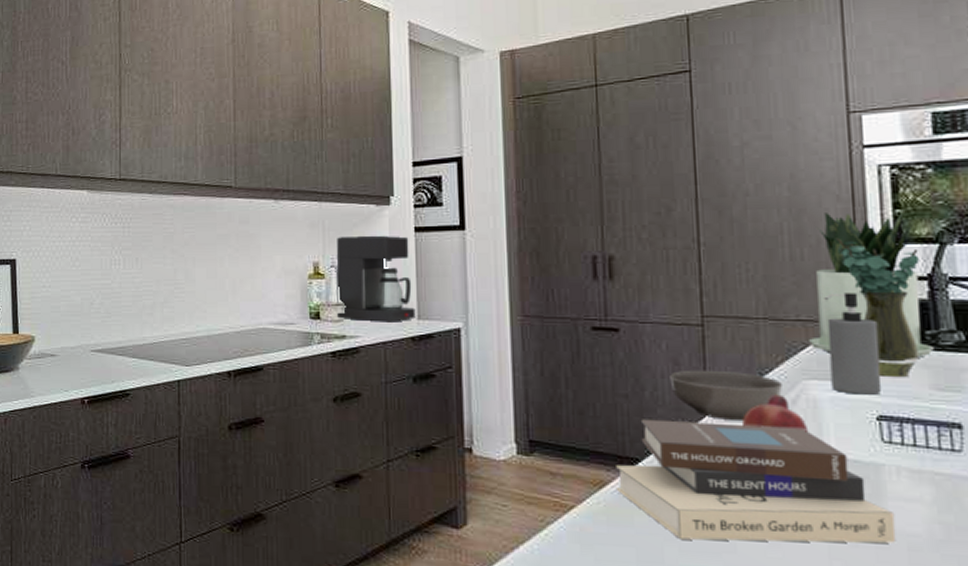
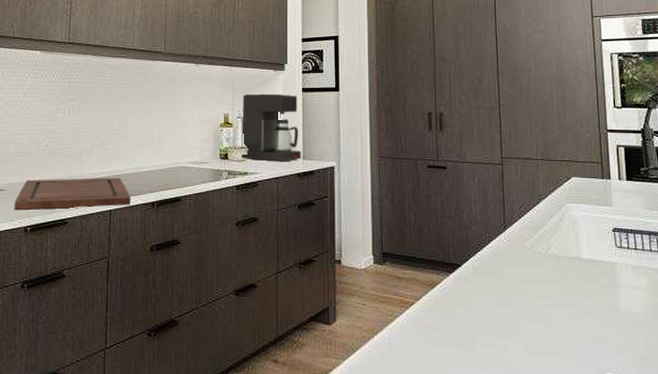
cutting board: none [68,341,202,380] -> present [14,177,131,211]
books: present [615,419,897,543] -> none [443,234,626,325]
bowl: present [670,369,784,420] -> none [480,197,554,234]
fruit: present [743,394,809,432] -> none [528,214,571,241]
planter: present [807,209,934,356] -> none [569,84,646,186]
soap dispenser: present [824,293,882,395] -> none [579,141,615,213]
vase: present [835,237,919,378] -> none [585,103,637,201]

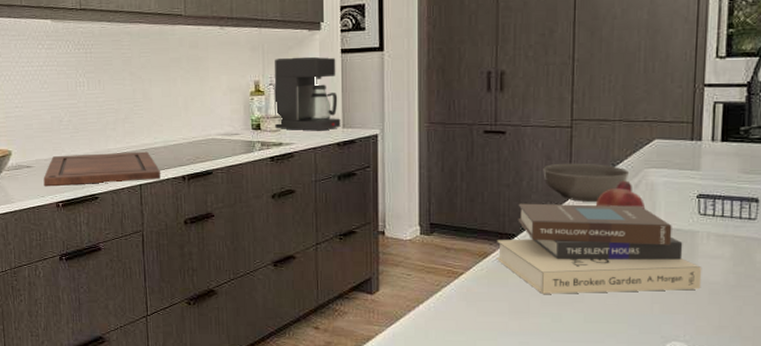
books: none [443,234,626,325] -> present [496,203,702,294]
bowl: none [480,197,554,234] -> present [543,163,630,202]
fruit: none [528,214,571,241] -> present [596,180,646,209]

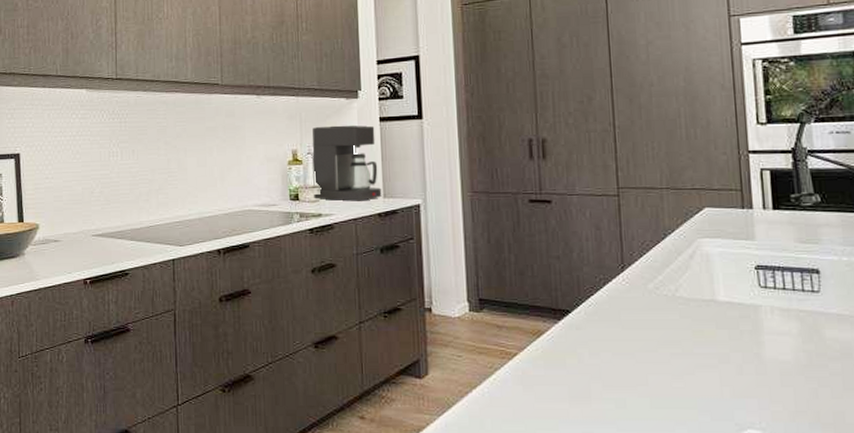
cutting board: present [43,151,161,187] -> none [71,224,195,262]
books: present [496,203,702,294] -> none [550,276,772,376]
bowl: present [543,163,630,202] -> none [593,233,683,274]
fruit: present [596,180,646,209] -> none [651,251,703,282]

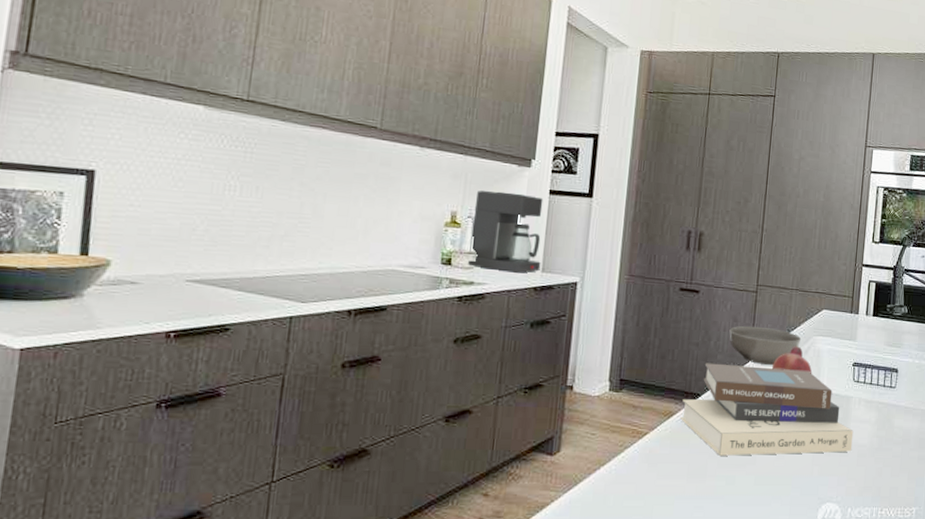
books: none [550,276,772,376] -> present [680,363,854,456]
bowl: none [593,233,683,274] -> present [729,325,802,365]
fruit: none [651,251,703,282] -> present [772,346,813,374]

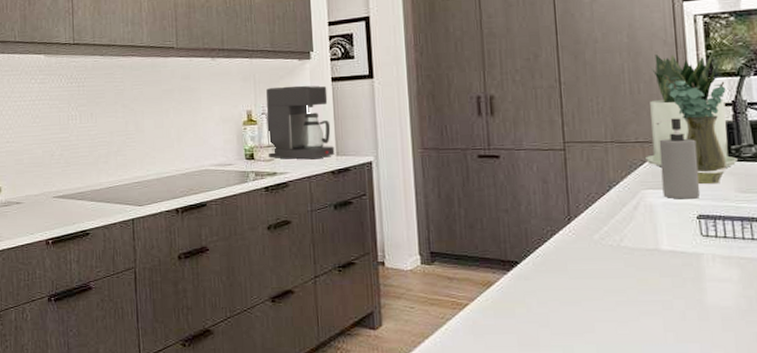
books: present [680,363,854,456] -> none [500,228,713,324]
bowl: present [729,325,802,365] -> none [540,185,627,226]
fruit: present [772,346,813,374] -> none [597,203,647,232]
planter: none [820,216,893,322] -> present [644,50,738,166]
soap dispenser: none [830,274,862,348] -> present [656,118,700,199]
vase: none [846,235,891,337] -> present [663,74,727,185]

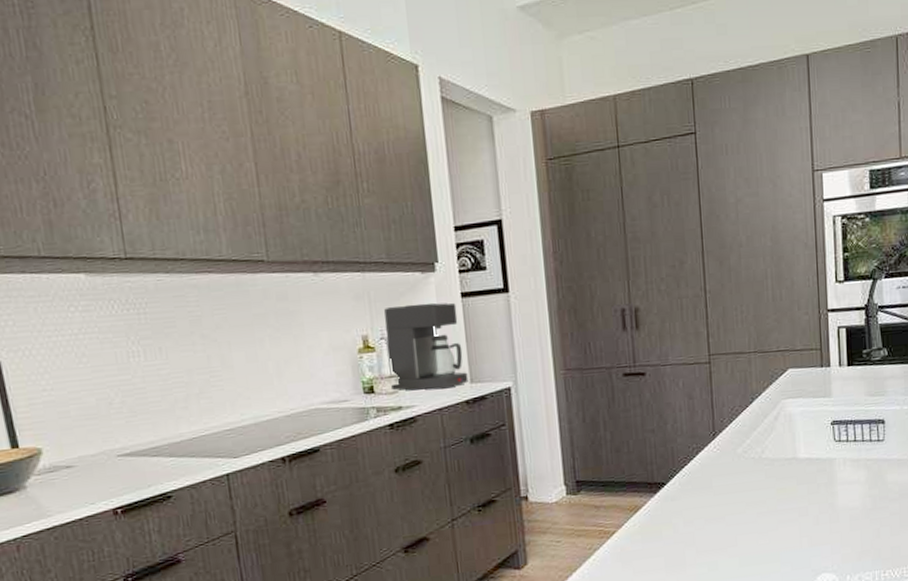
planter: present [644,50,738,166] -> none [785,253,868,375]
soap dispenser: present [656,118,700,199] -> none [796,324,834,407]
vase: present [663,74,727,185] -> none [804,279,860,391]

